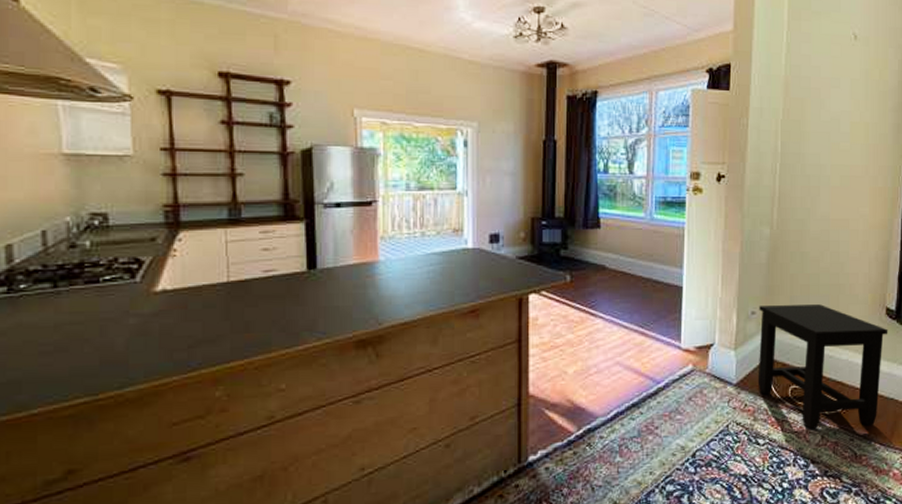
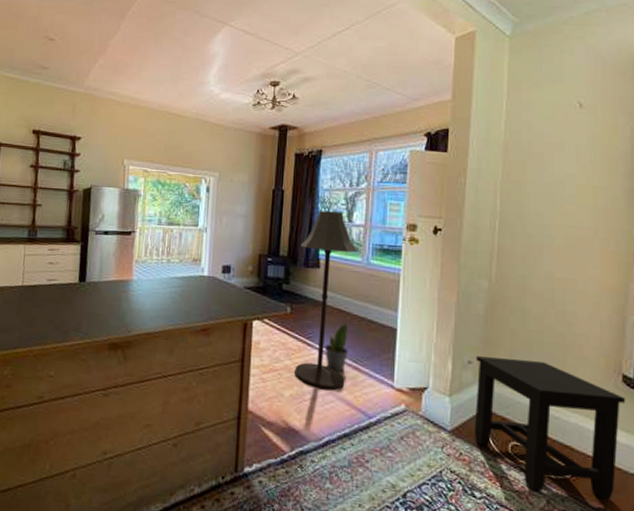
floor lamp: none [577,162,641,361] -> present [295,211,359,390]
potted plant: none [608,286,633,340] -> present [324,323,348,373]

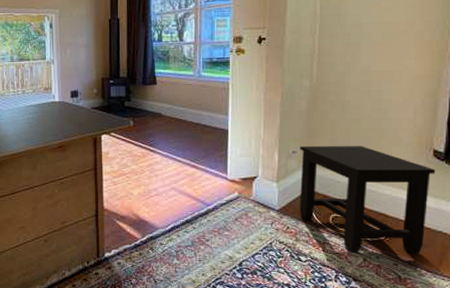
floor lamp: present [295,211,359,390] -> none [137,33,190,186]
potted plant: present [324,323,348,373] -> none [165,129,186,171]

